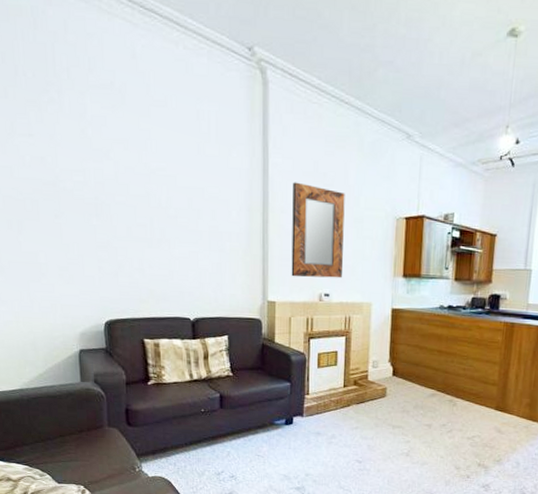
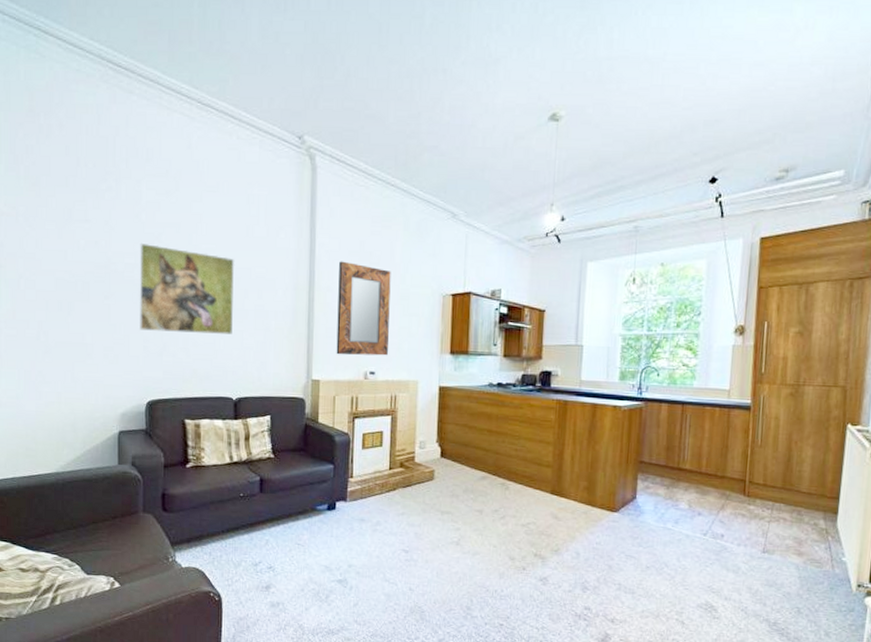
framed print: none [88,159,187,256] -> present [139,242,235,334]

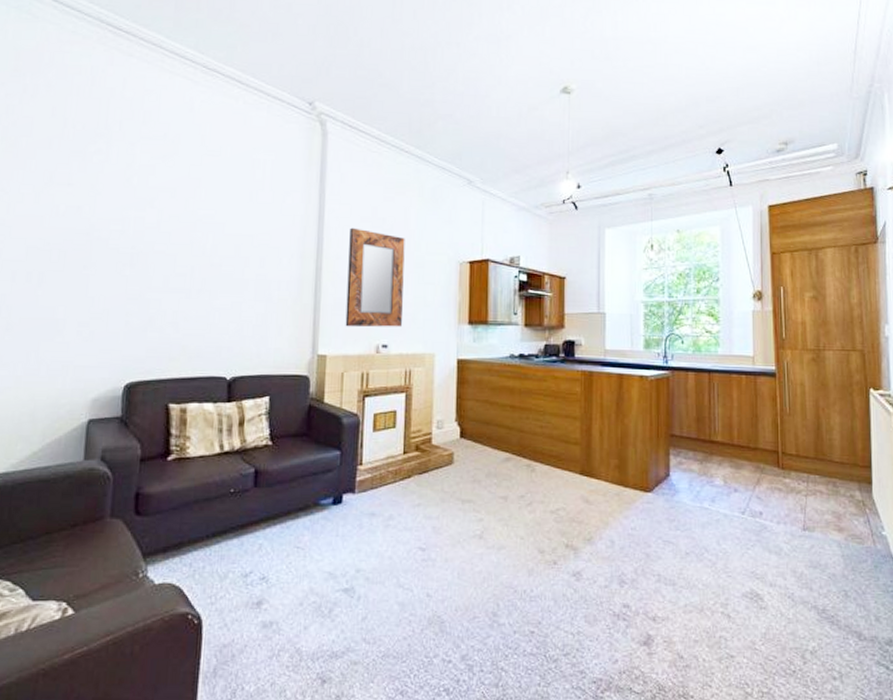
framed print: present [139,242,235,334] -> none [122,208,236,306]

